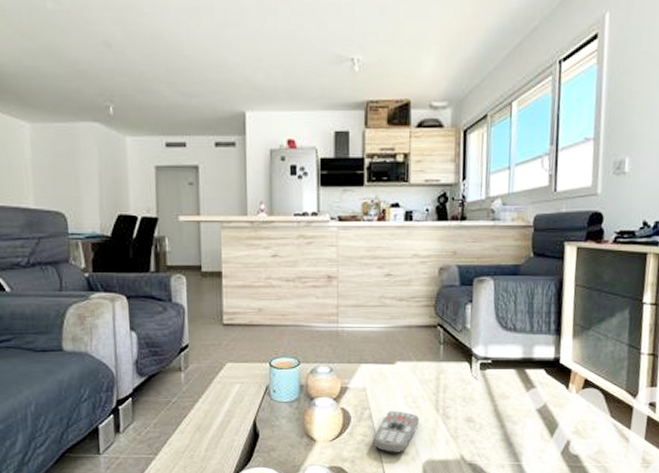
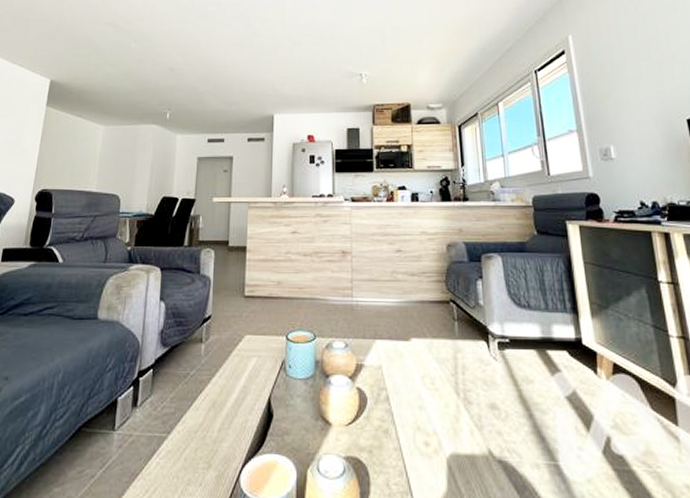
remote control: present [372,411,419,453] -> none [391,393,439,444]

